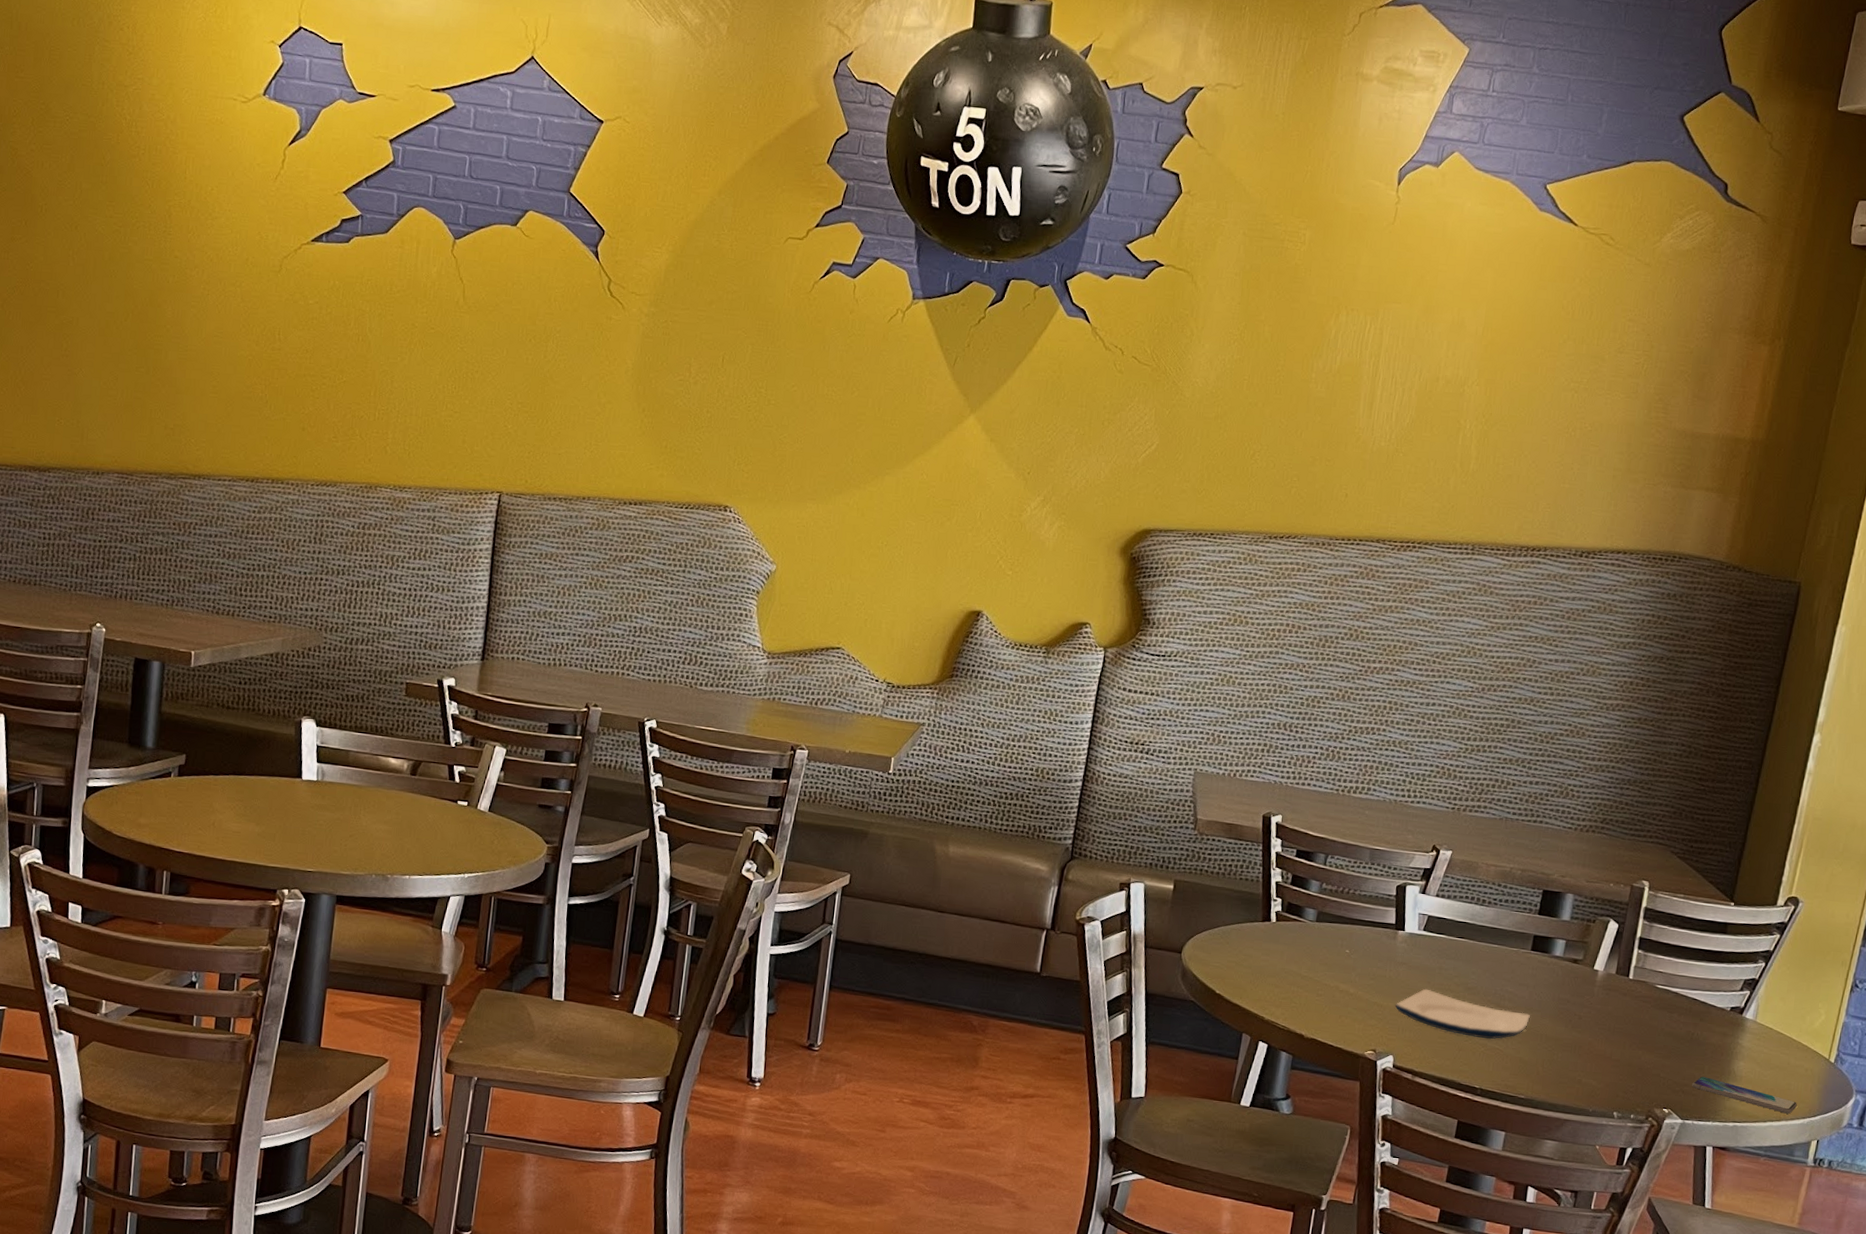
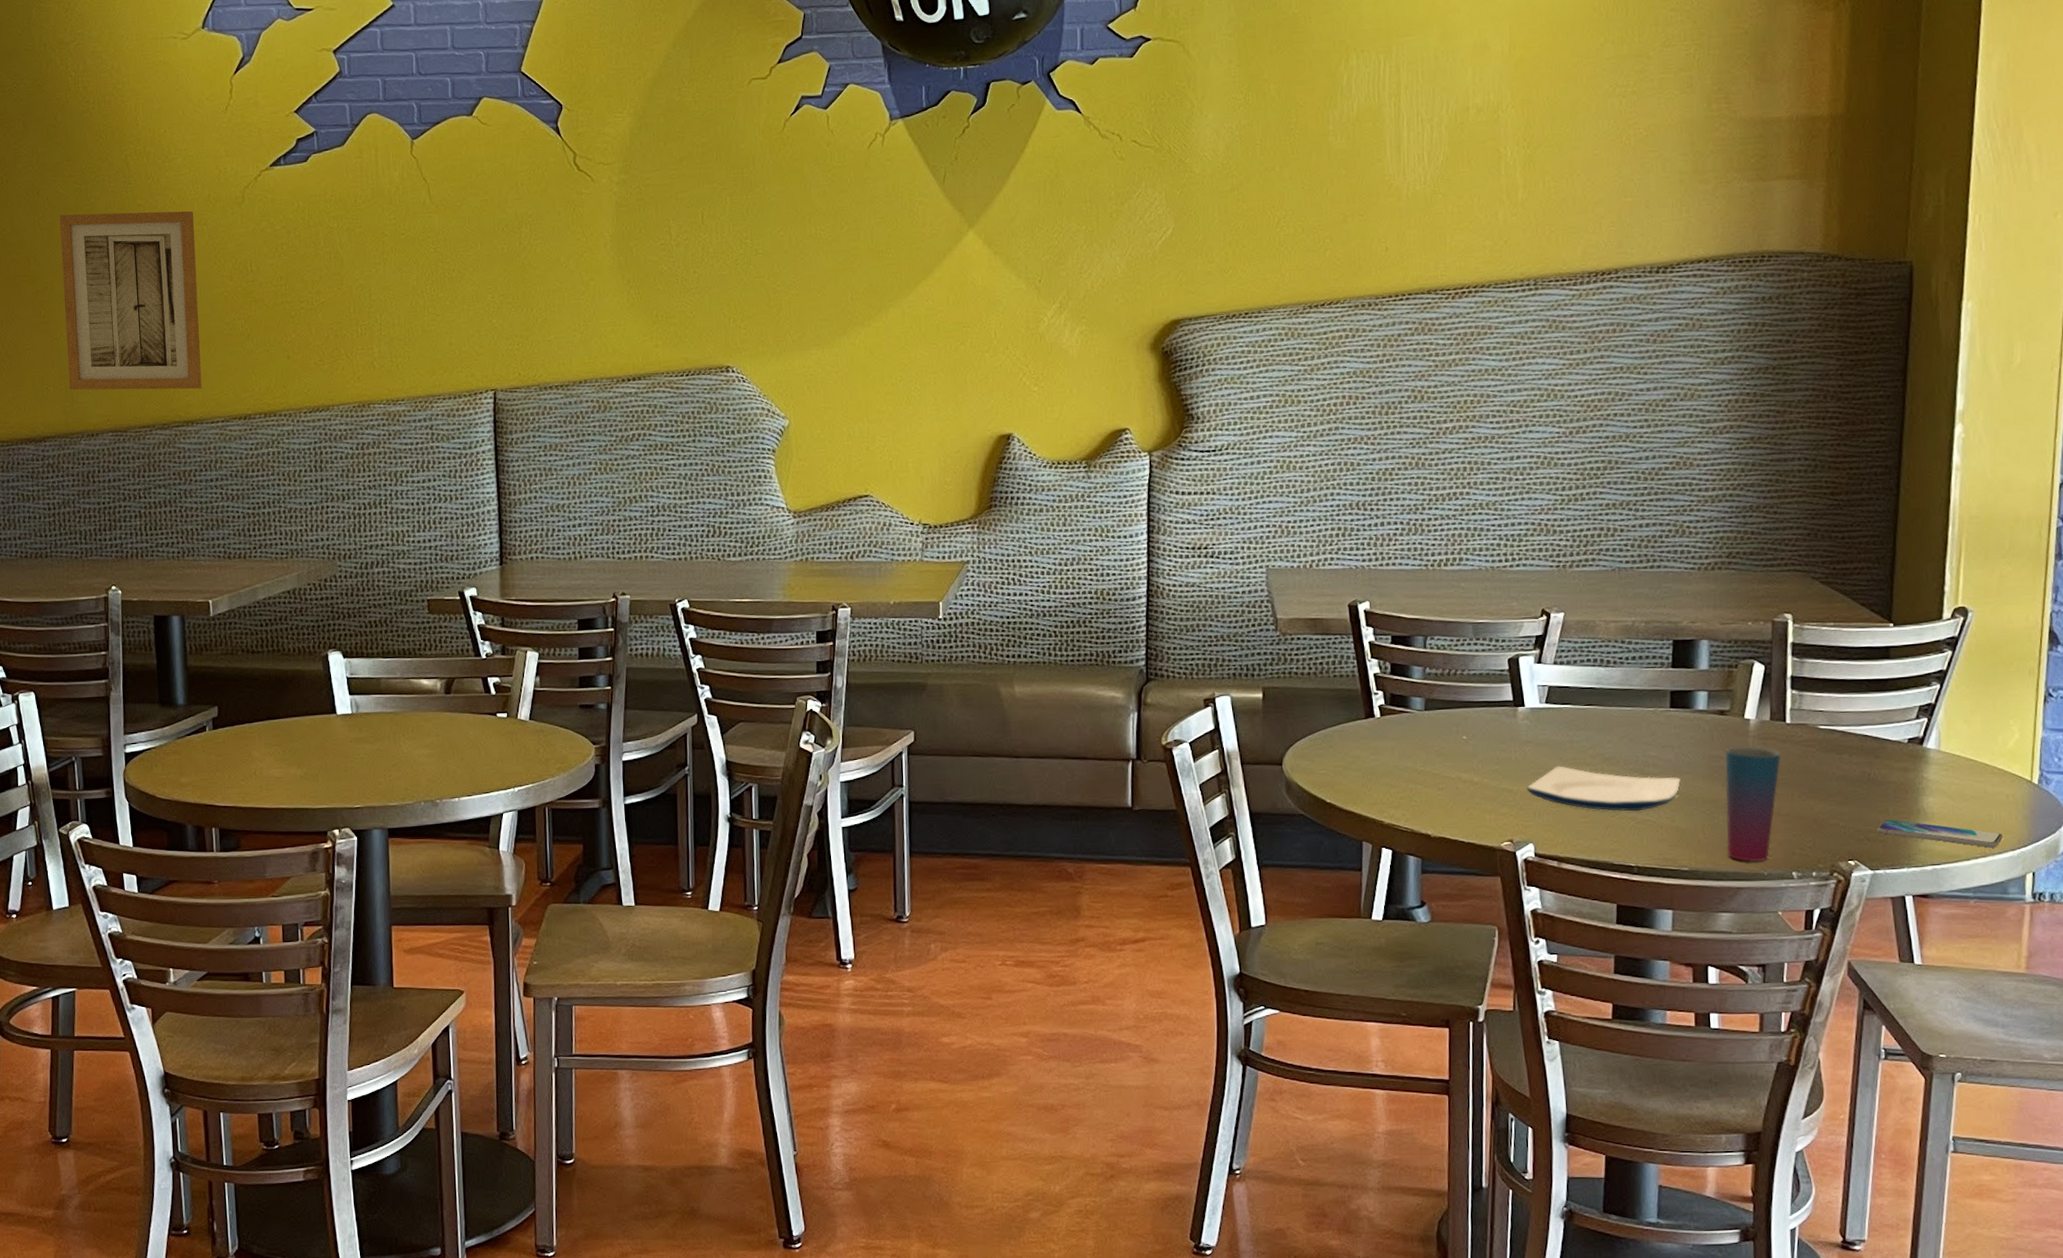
wall art: none [81,253,230,445] -> present [59,211,202,390]
cup: none [1560,992,1621,1100] -> present [1725,746,1781,863]

